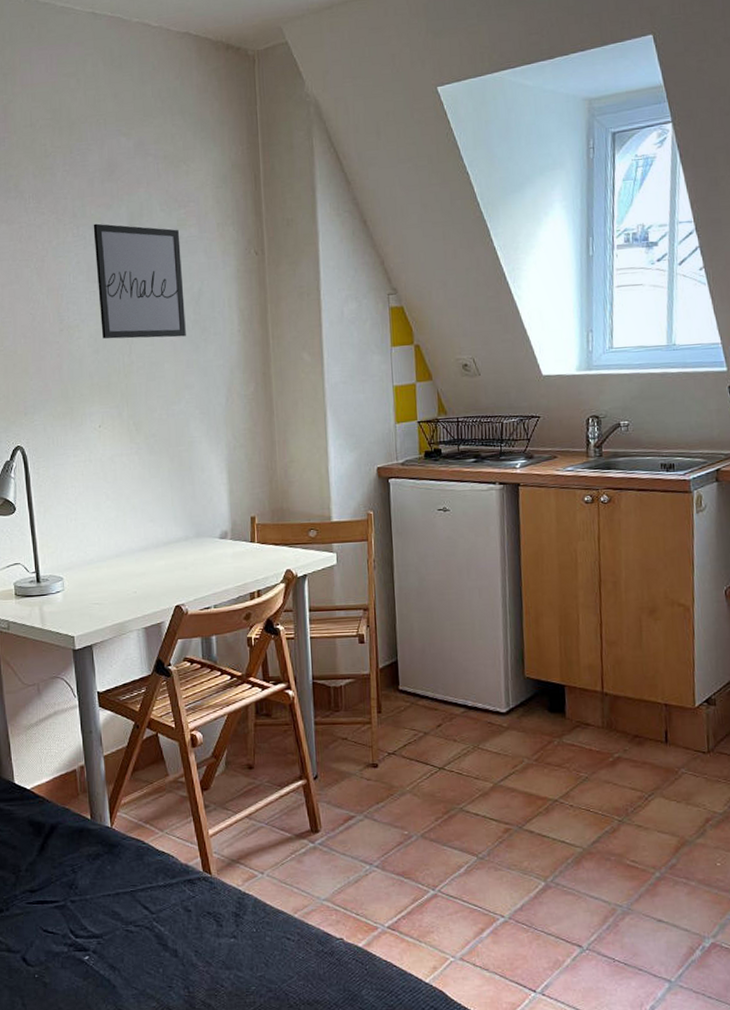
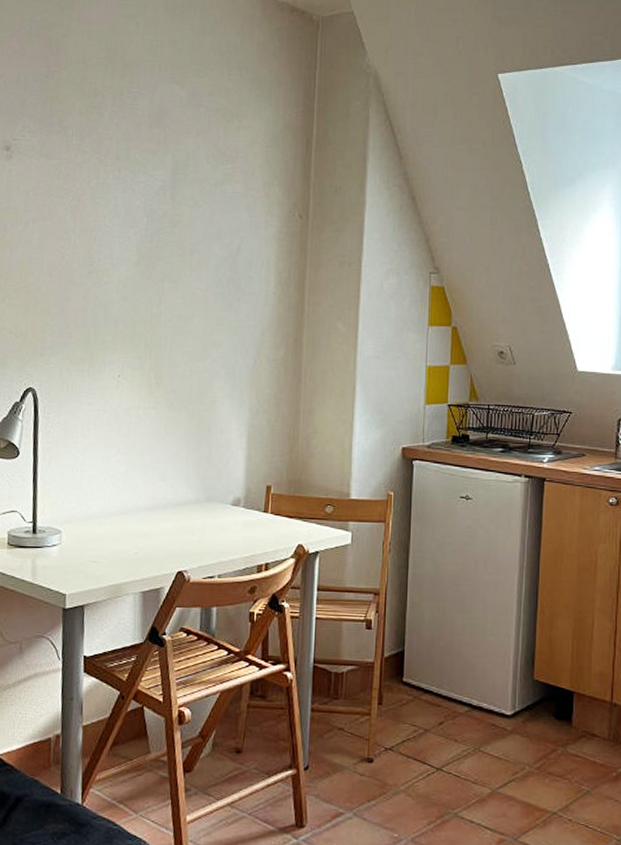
wall art: present [93,223,186,339] -> none [132,168,224,293]

